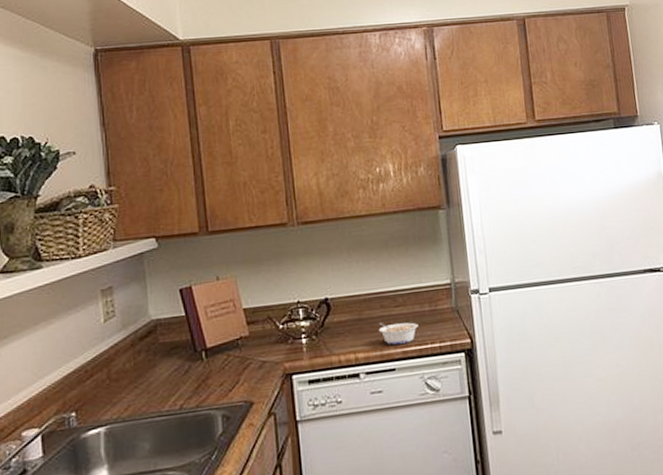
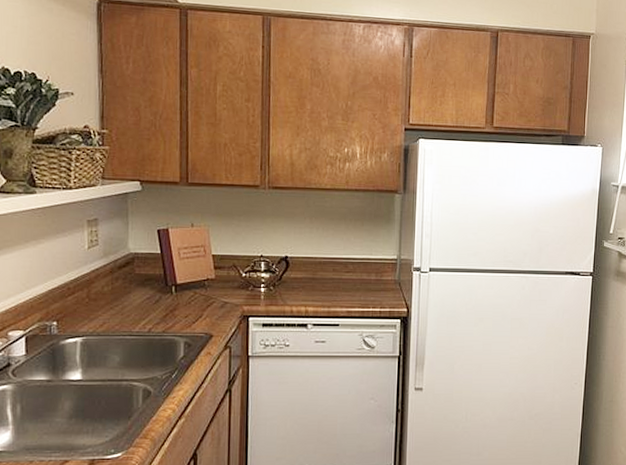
legume: present [378,322,419,345] -> none [328,283,364,304]

